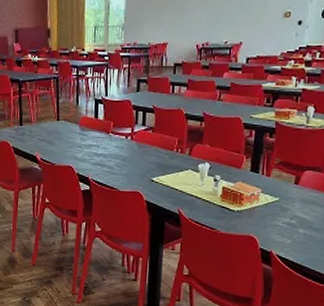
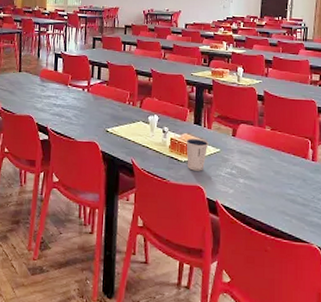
dixie cup: none [240,186,266,221] -> present [186,138,209,171]

